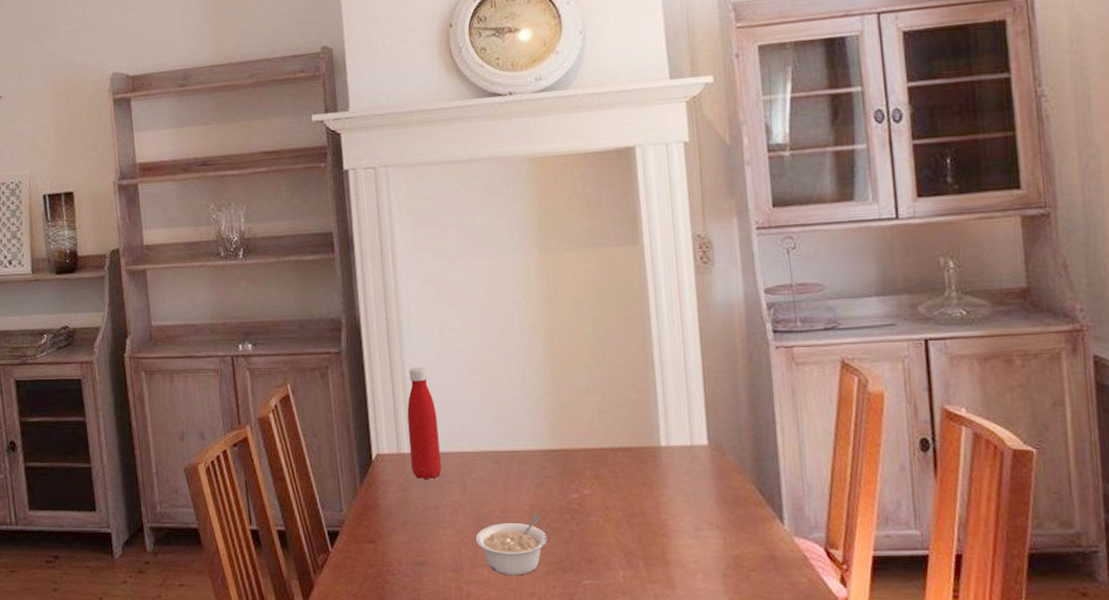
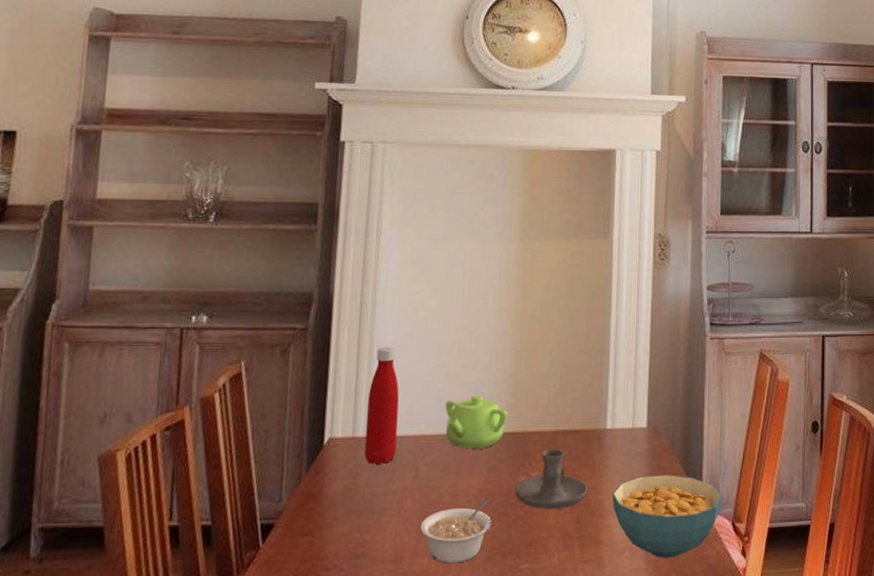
teapot: none [484,413,551,467] -> present [445,396,509,450]
candle holder: none [567,467,647,527] -> present [515,449,588,509]
cereal bowl: none [676,495,810,582] -> present [612,475,722,558]

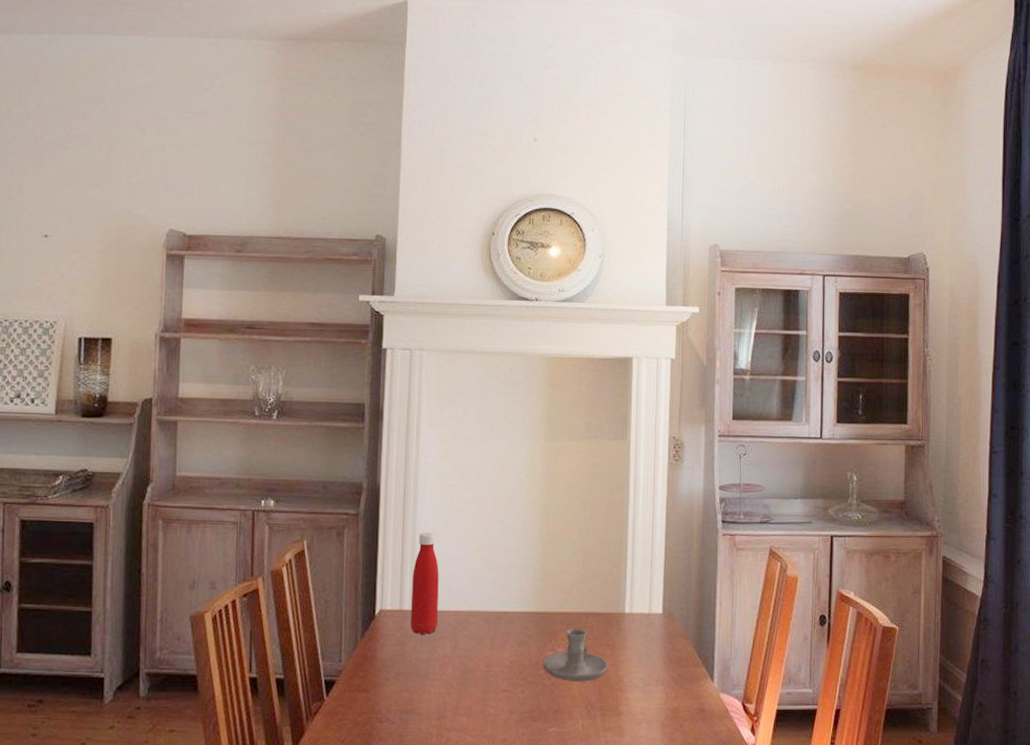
legume: present [420,498,492,564] -> none [460,669,523,724]
teapot: present [445,396,509,450] -> none [480,578,536,626]
cereal bowl: present [612,475,722,558] -> none [630,656,733,731]

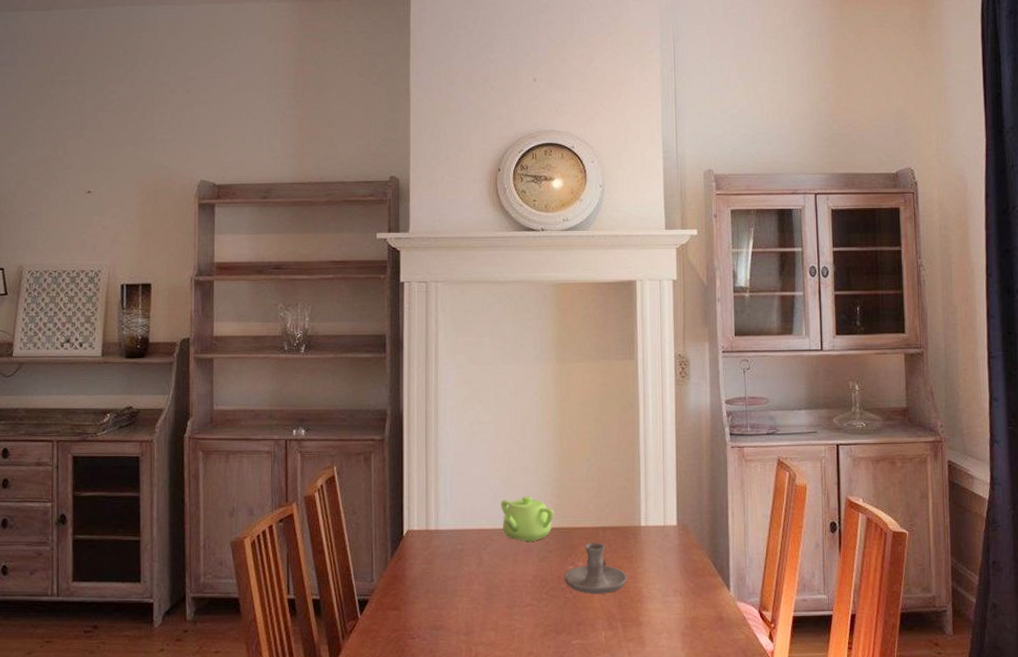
bottle: present [410,532,439,635] -> none [436,454,462,554]
teapot: none [480,578,536,626] -> present [501,496,555,543]

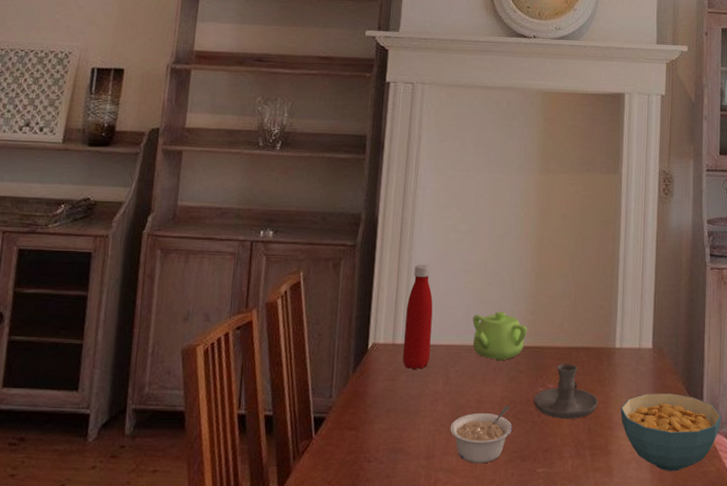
bottle: none [436,454,462,554] -> present [402,264,433,370]
legume: none [486,583,546,637] -> present [450,406,513,464]
cereal bowl: none [649,567,749,640] -> present [620,393,722,471]

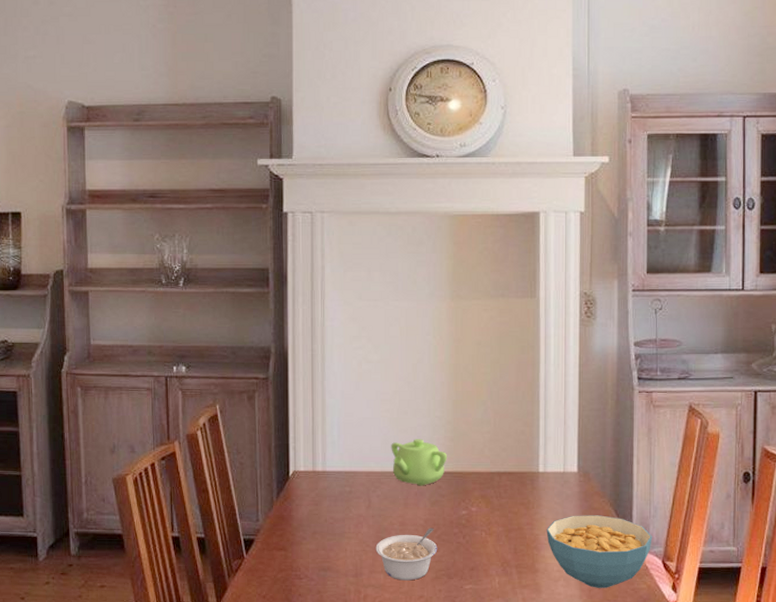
bottle: present [402,264,433,370] -> none [323,394,350,495]
candle holder: present [533,364,598,419] -> none [457,488,523,540]

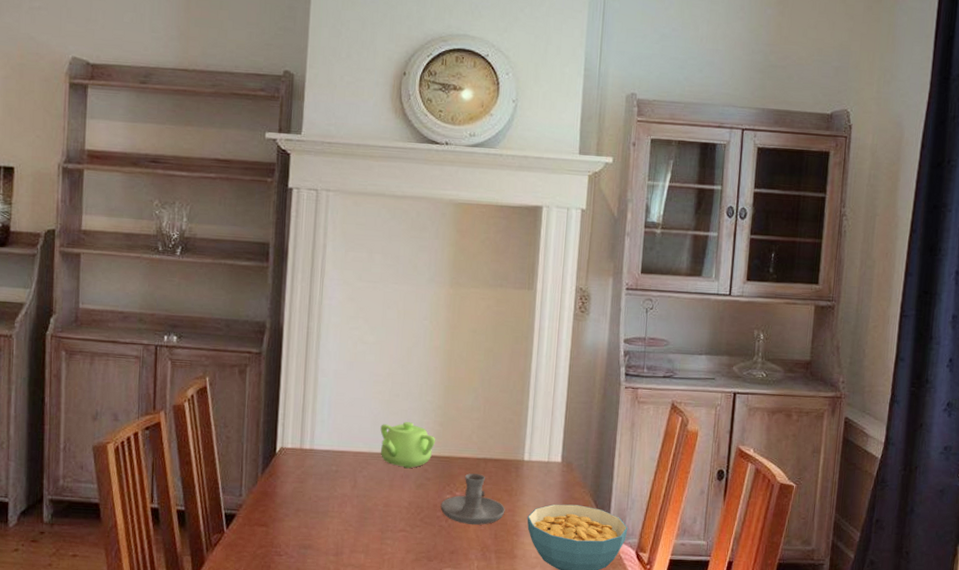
legume: present [375,528,438,581] -> none [358,510,420,562]
candle holder: none [457,488,523,540] -> present [440,473,505,525]

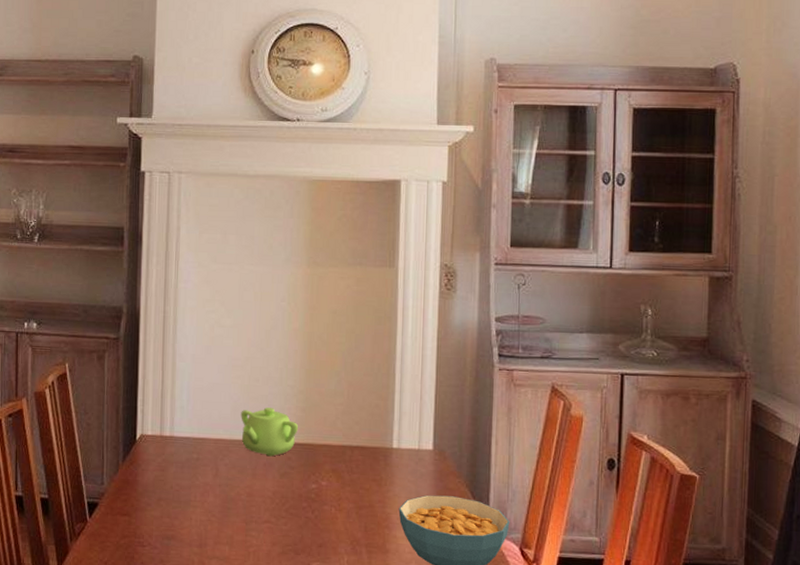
candle holder: present [440,473,505,525] -> none [306,462,375,517]

